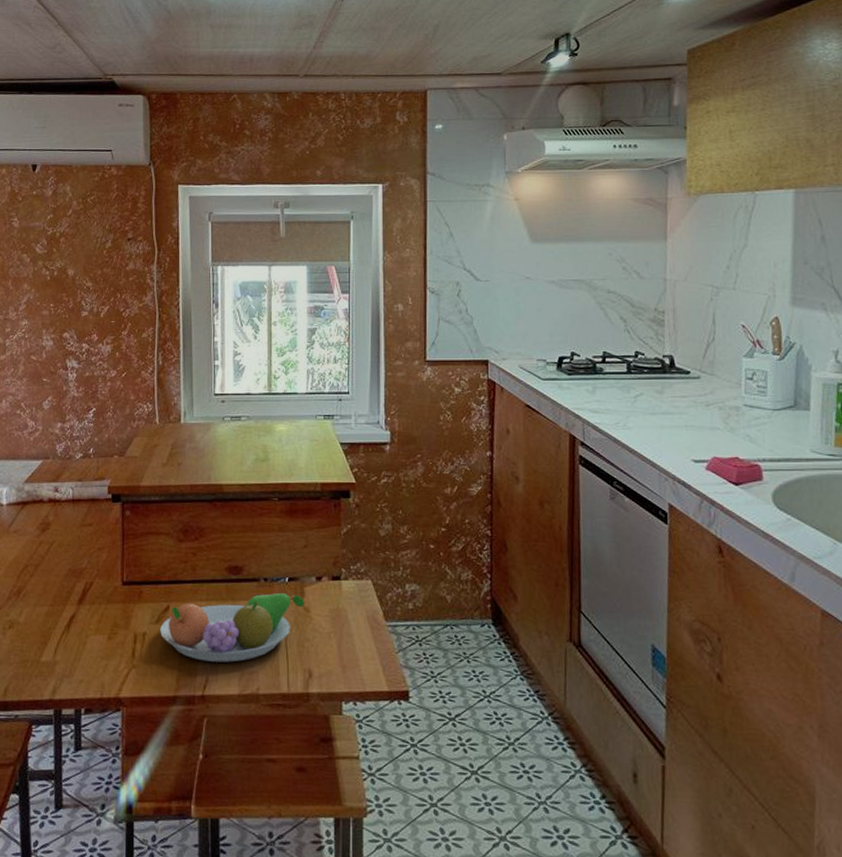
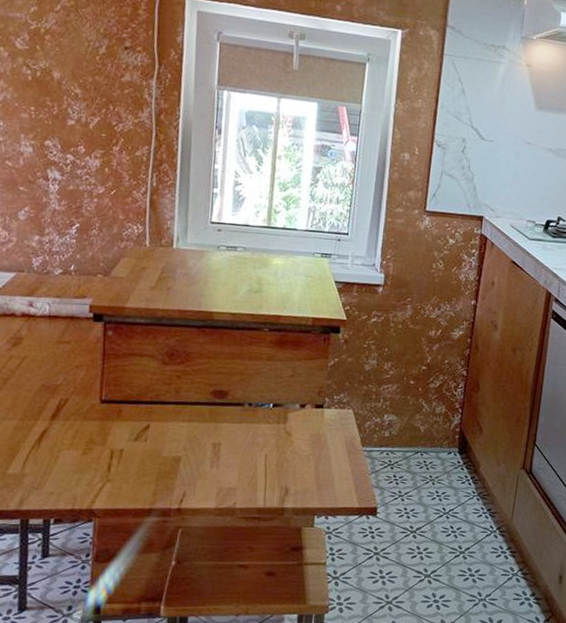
fruit bowl: present [160,592,305,663] -> none [138,417,287,479]

